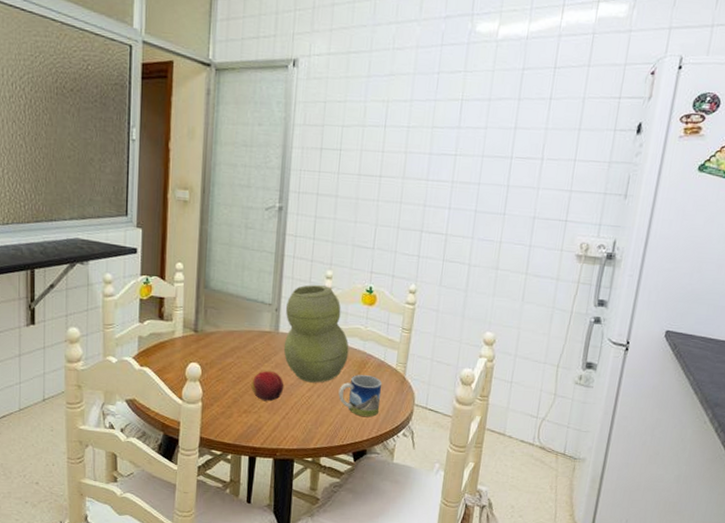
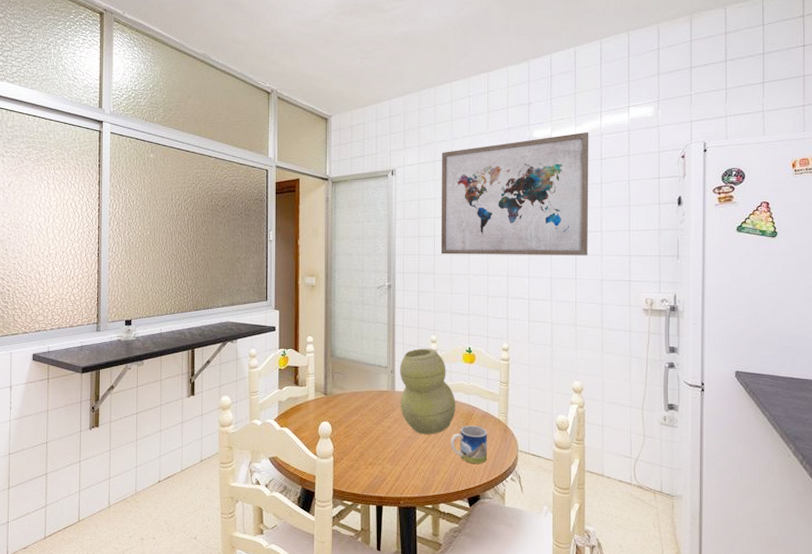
fruit: present [251,371,284,402] -> none [374,426,403,454]
wall art: none [346,30,545,187] -> present [440,132,589,256]

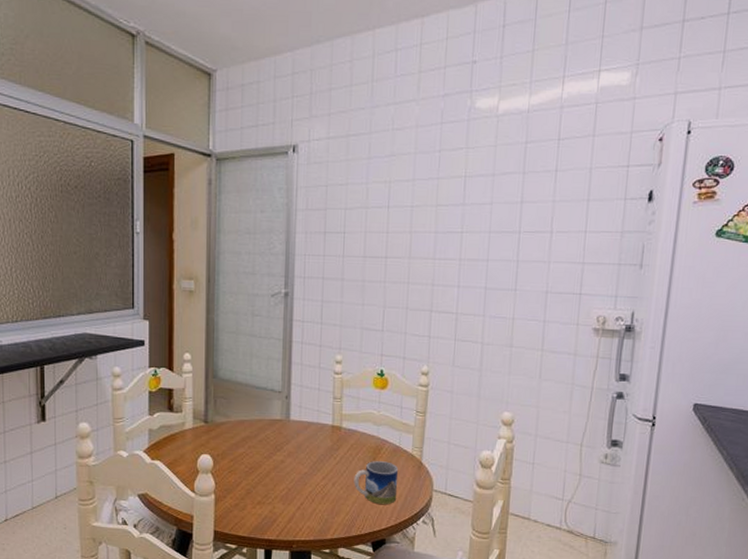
vase: present [399,349,456,435] -> none [295,370,363,471]
wall art: present [440,132,589,256] -> none [351,103,547,262]

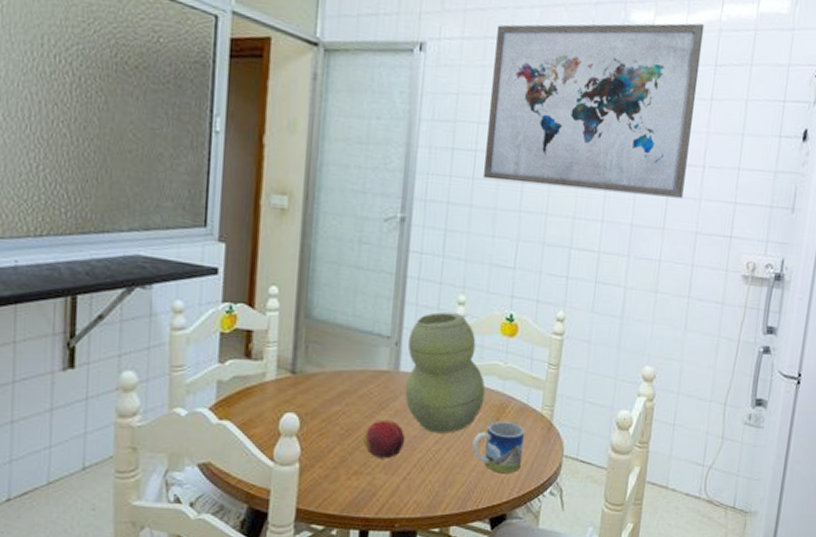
fruit: none [264,460,298,492] -> present [363,420,406,459]
vase: none [295,370,363,471] -> present [405,312,486,434]
wall art: none [351,103,547,262] -> present [482,23,705,198]

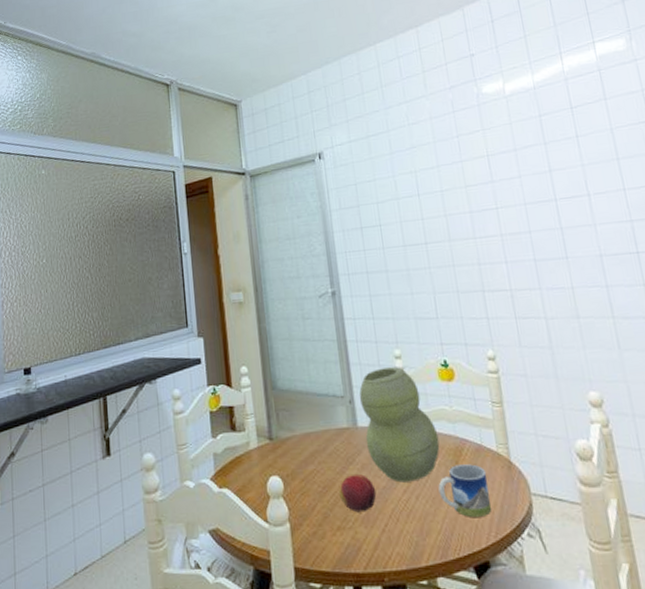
wall art: present [482,23,705,198] -> none [375,79,577,247]

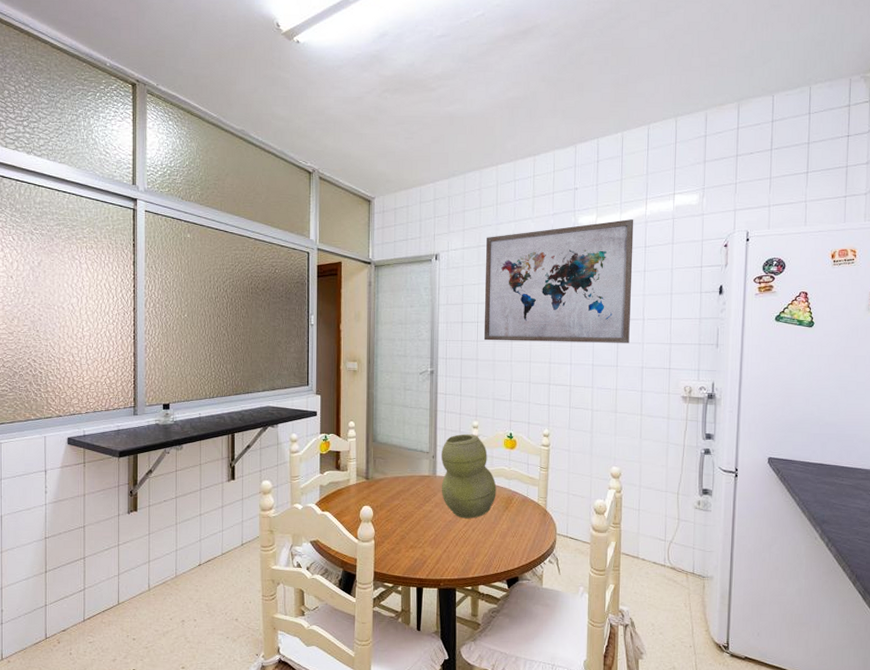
fruit: present [339,474,377,513] -> none [415,510,444,537]
wall art: none [375,79,577,247] -> present [483,219,634,343]
mug: present [438,464,492,518] -> none [490,510,527,547]

